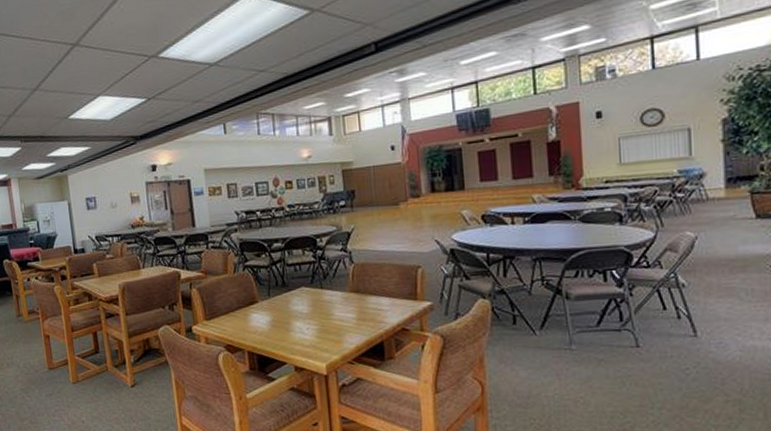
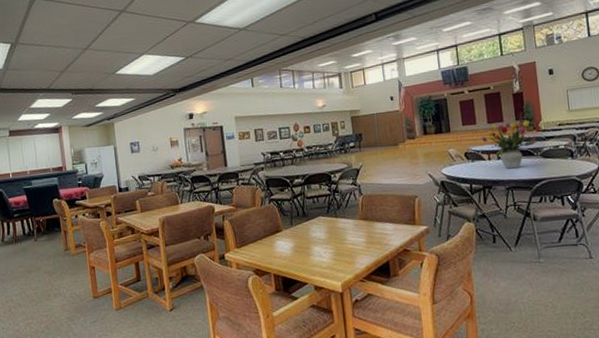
flower arrangement: none [503,176,575,237] -> present [481,120,537,170]

